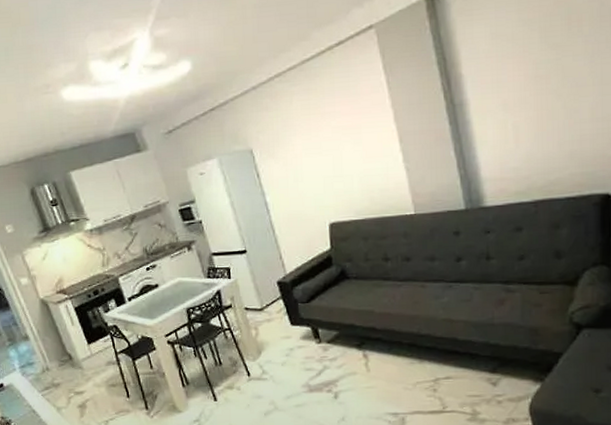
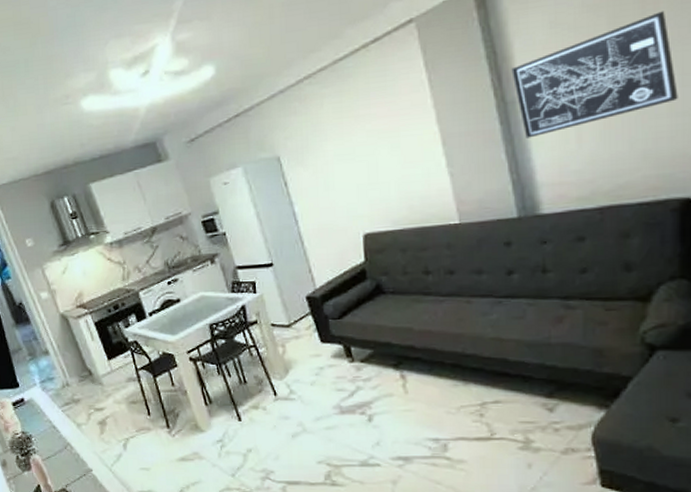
wall art: none [459,28,598,138] -> present [511,11,678,138]

